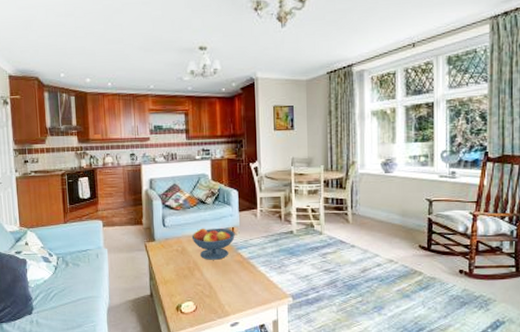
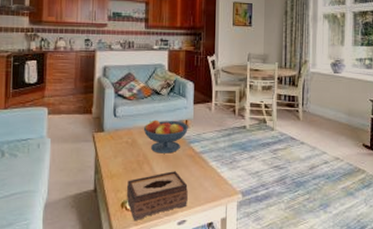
tissue box: none [180,276,239,322] -> present [126,171,188,220]

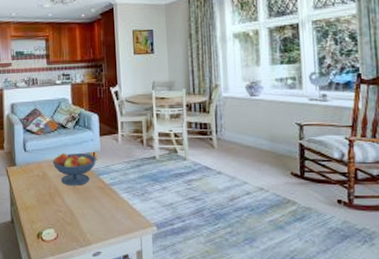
tissue box: present [126,171,188,220] -> none [40,203,101,251]

